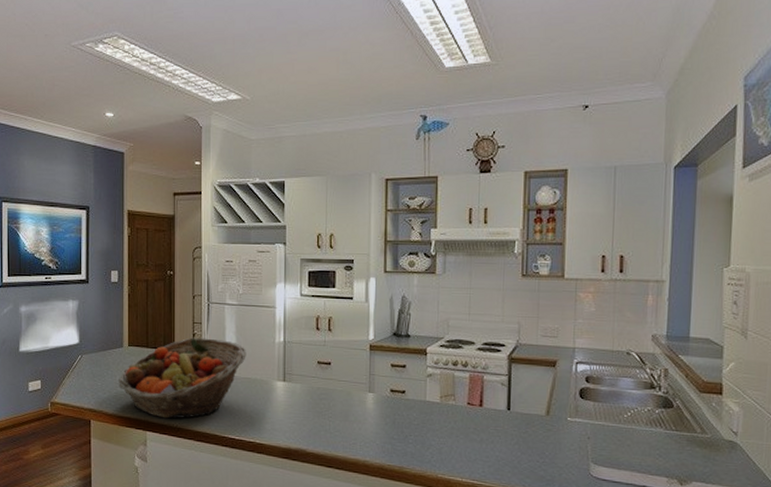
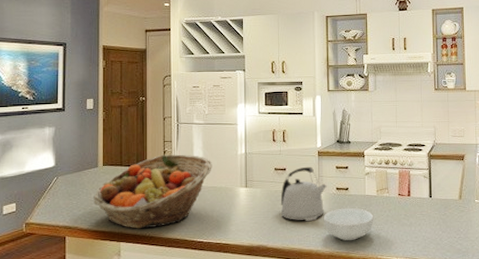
kettle: none [323,361,379,427] -> present [280,166,327,222]
cereal bowl: none [373,414,435,453] -> present [323,207,374,240]

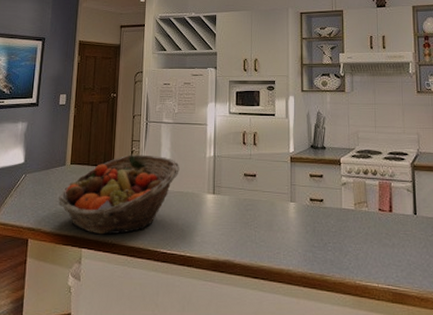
kettle: present [280,166,327,222] -> none [249,173,300,236]
cereal bowl: present [323,207,374,240] -> none [295,222,351,260]

